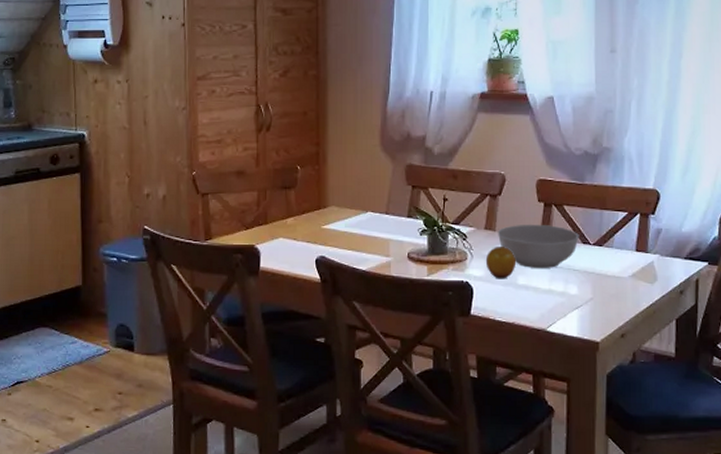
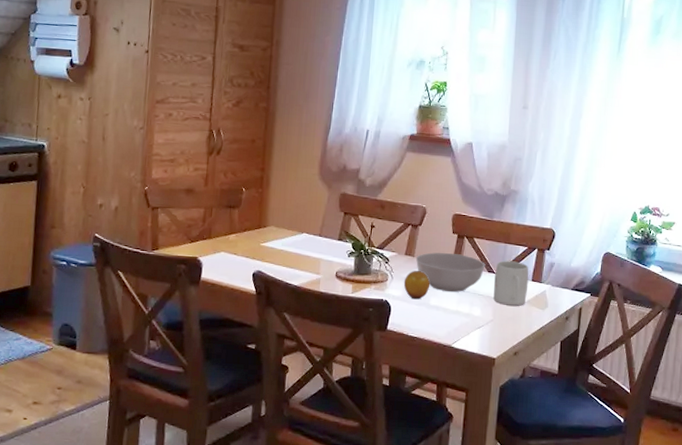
mug: none [591,229,632,281] -> present [493,260,529,306]

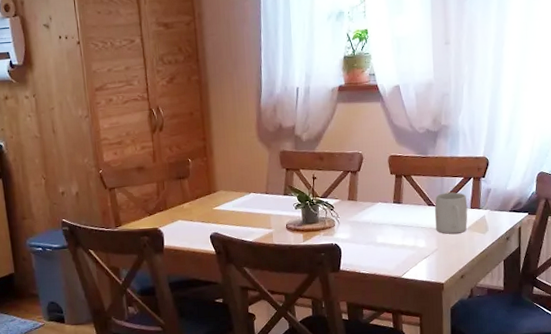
fruit: present [403,270,430,300] -> none [350,212,375,240]
bowl: present [415,252,485,292] -> none [358,192,425,229]

